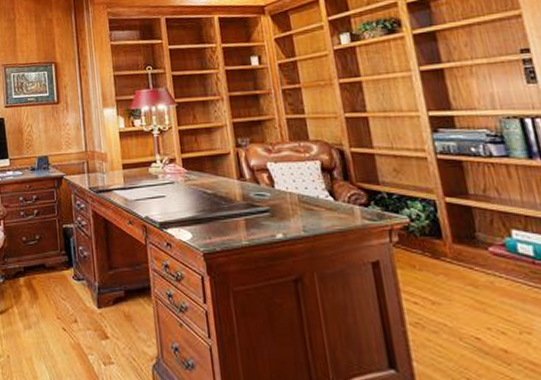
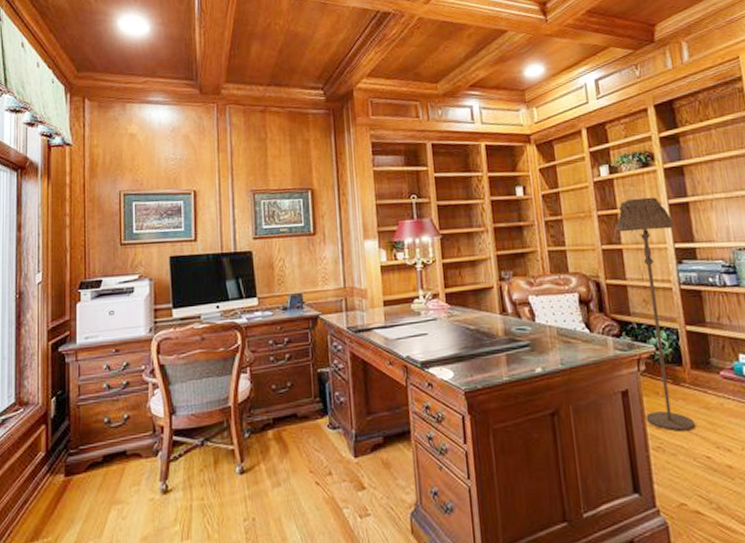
floor lamp: none [360,63,460,308] -> present [616,197,695,431]

